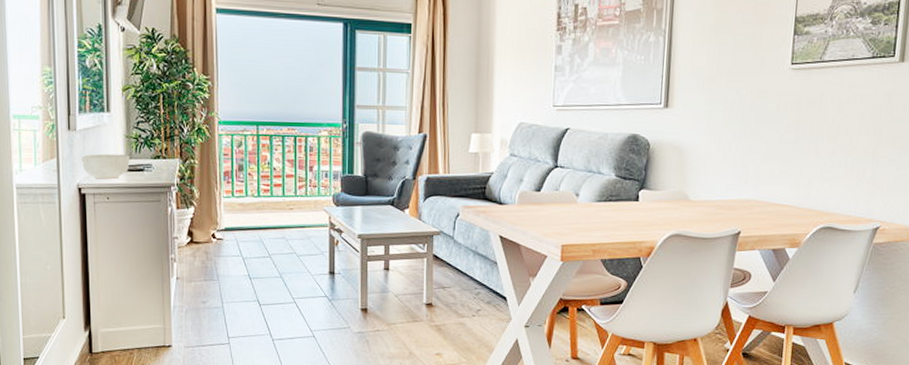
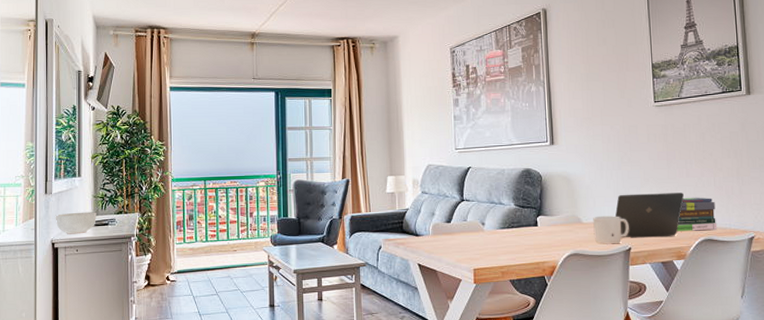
mug: none [700,194,742,227] -> present [593,216,629,244]
laptop: none [727,170,809,221] -> present [615,193,684,238]
books: none [794,178,842,217] -> present [676,197,718,231]

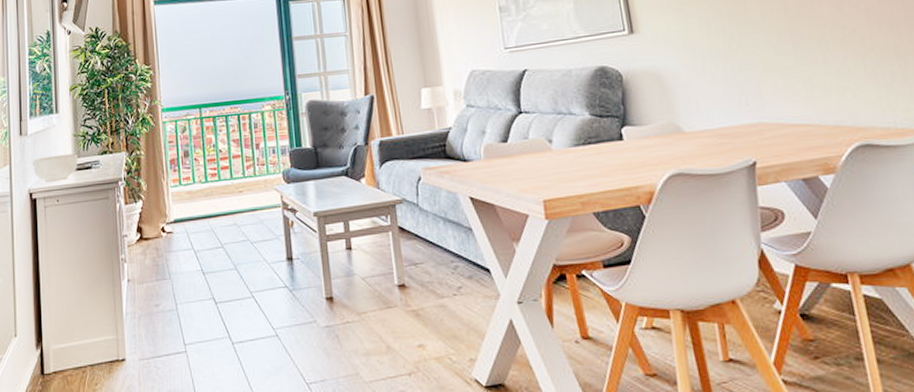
mug: present [593,216,629,244] -> none [698,120,751,160]
laptop: present [615,193,684,238] -> none [728,84,823,150]
books: present [676,197,718,231] -> none [817,88,878,136]

